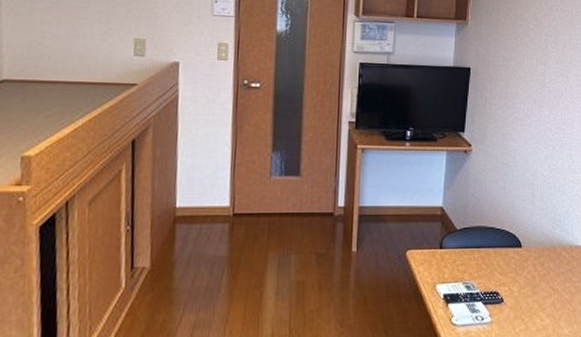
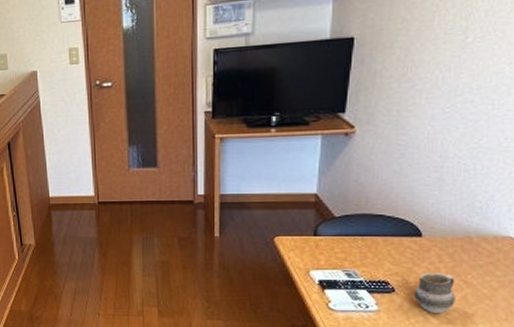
cup: none [517,281,547,321] -> present [413,273,456,313]

